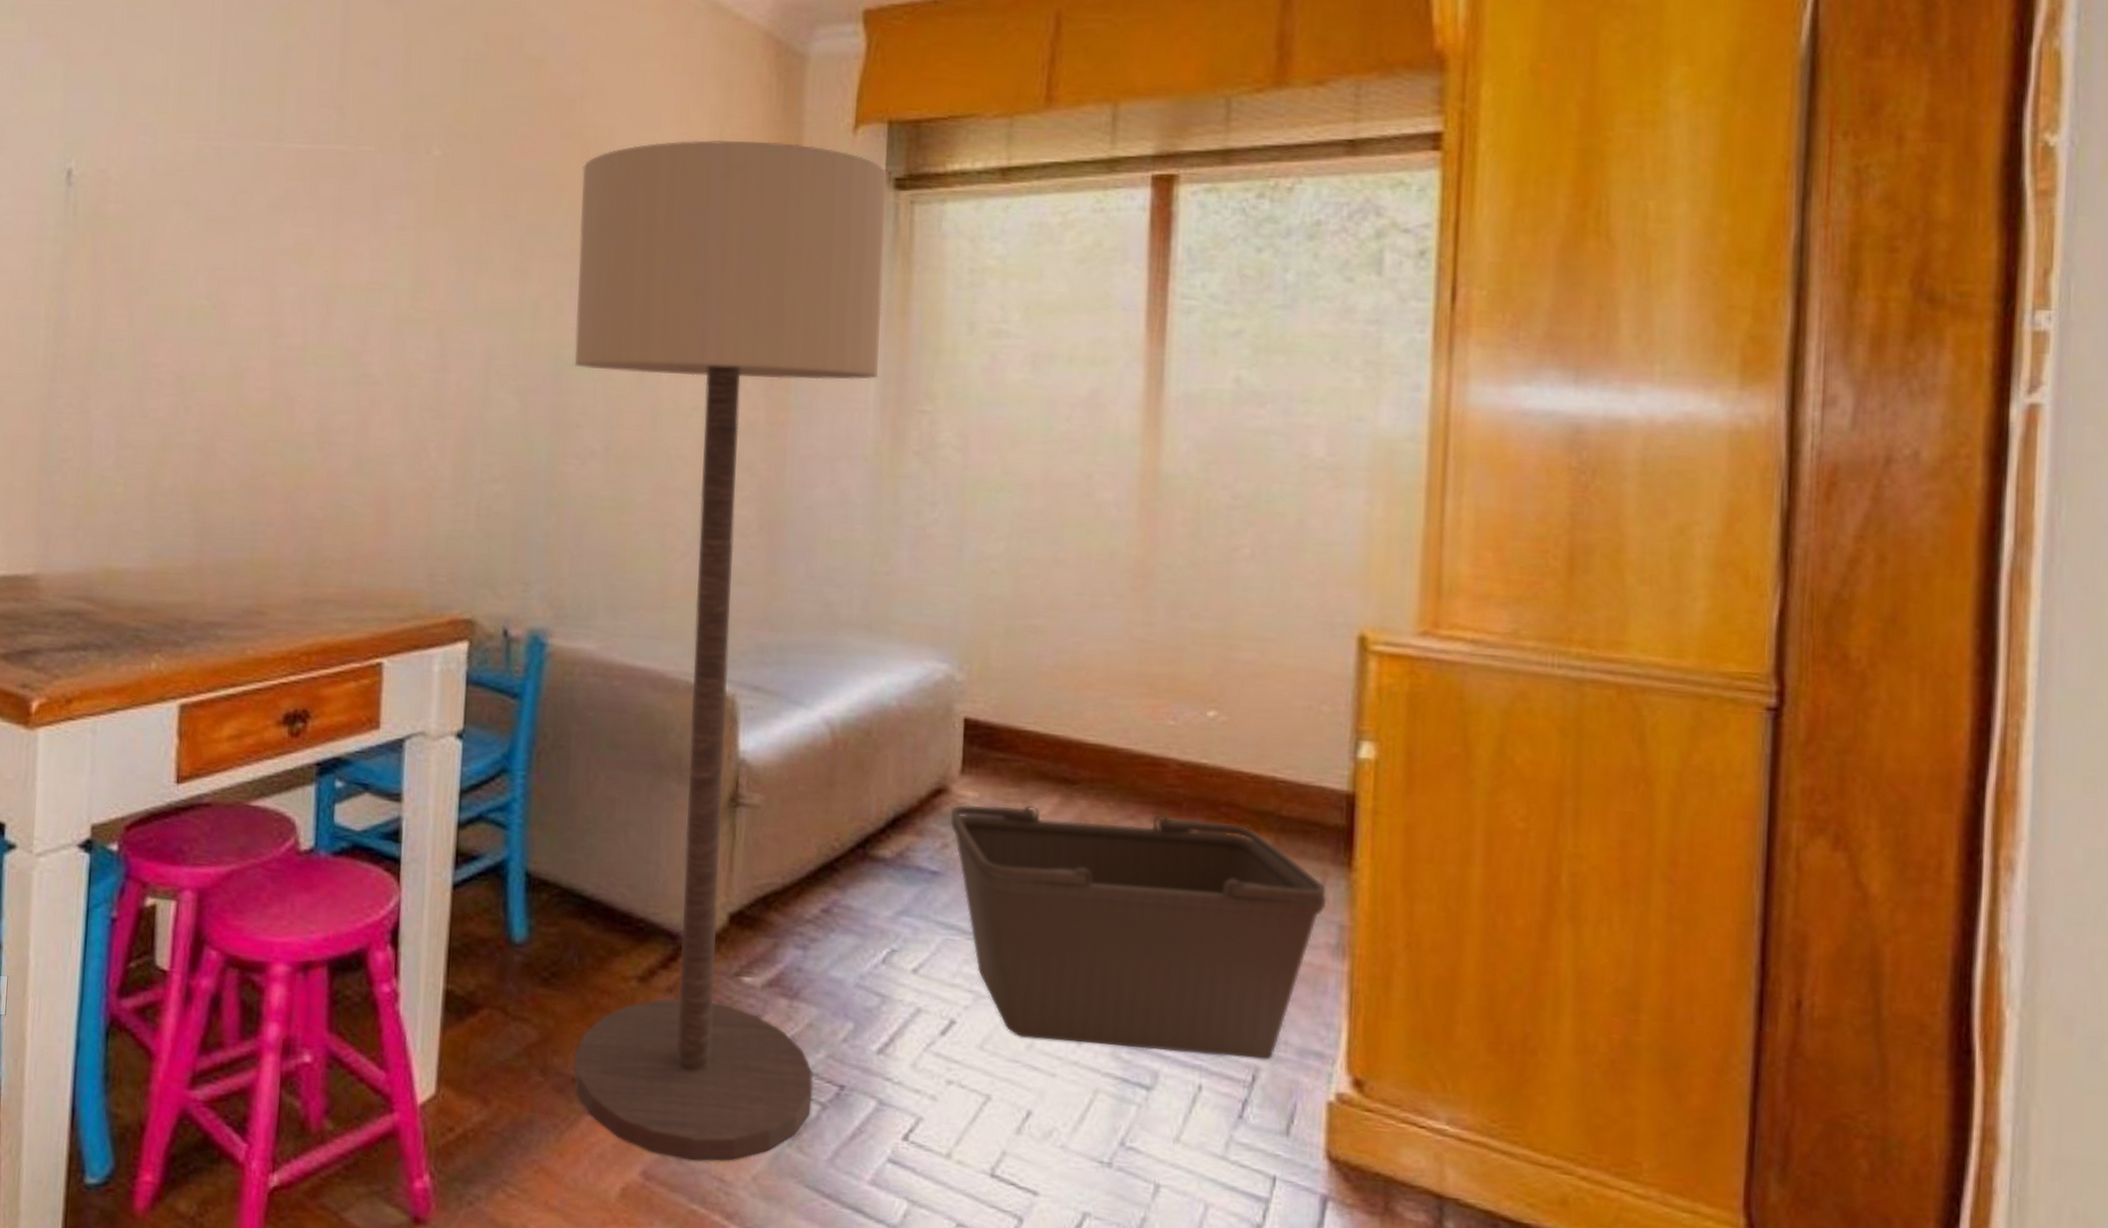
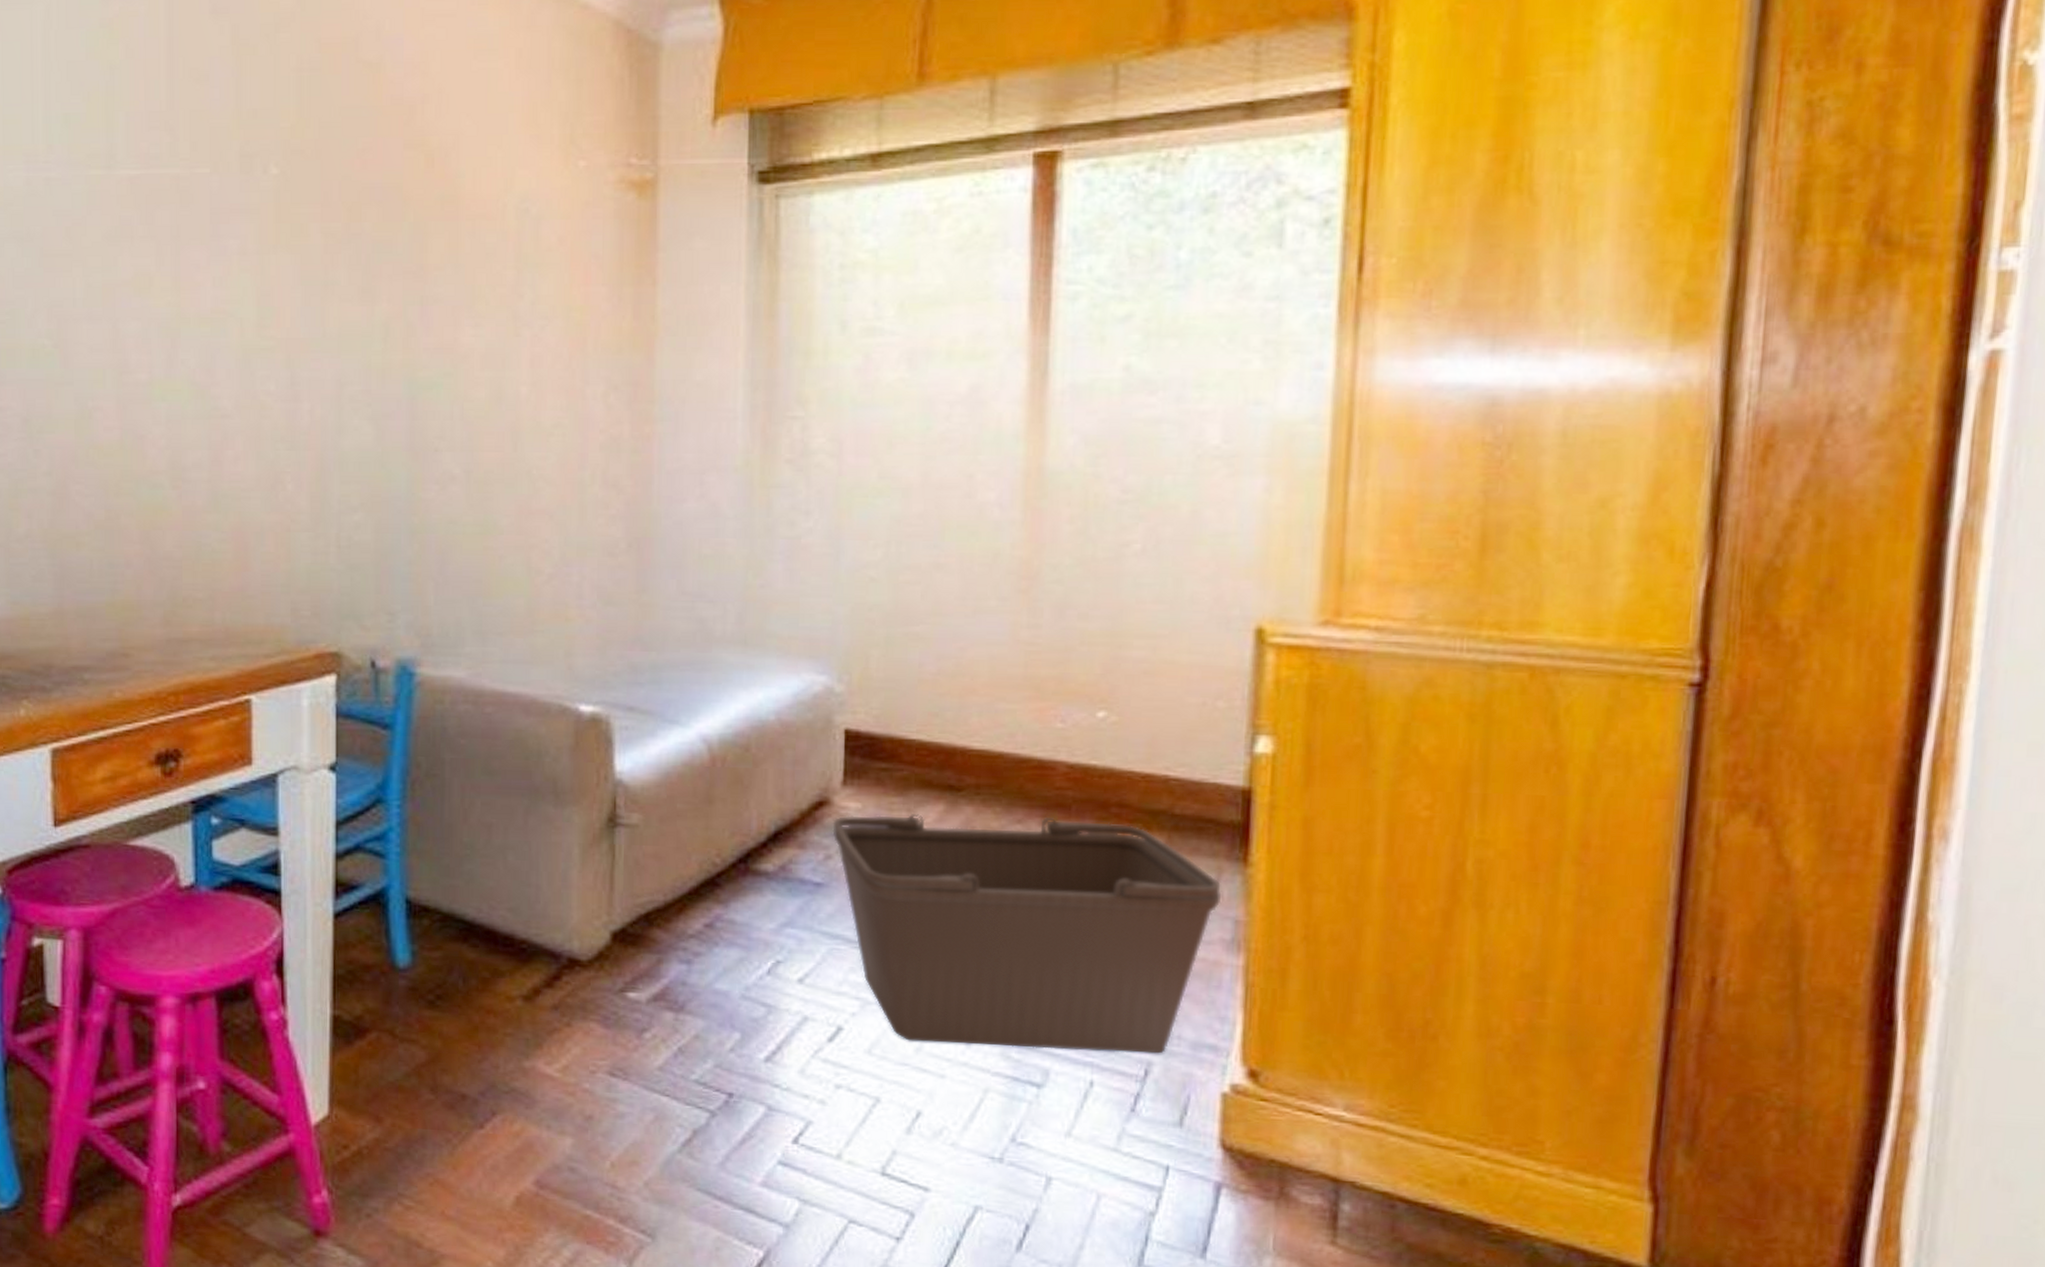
floor lamp: present [574,139,888,1161] -> none [427,139,750,1169]

